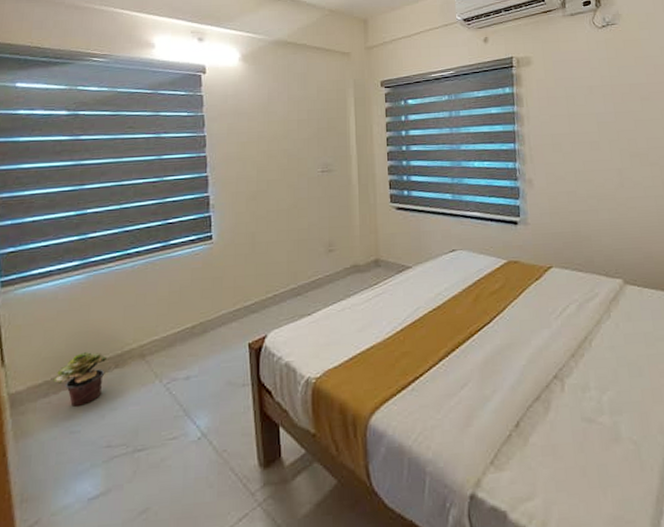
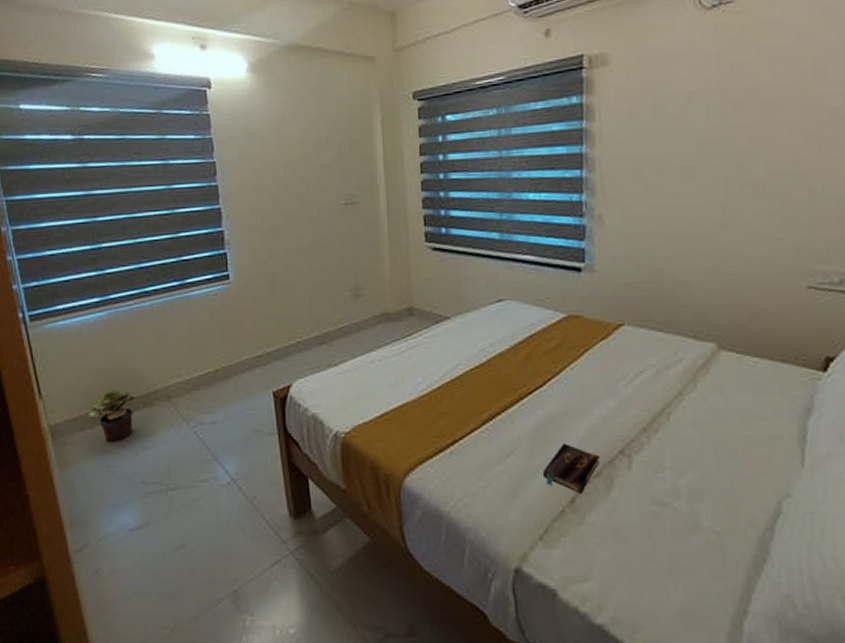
book: none [491,372,539,418] -> present [542,443,601,494]

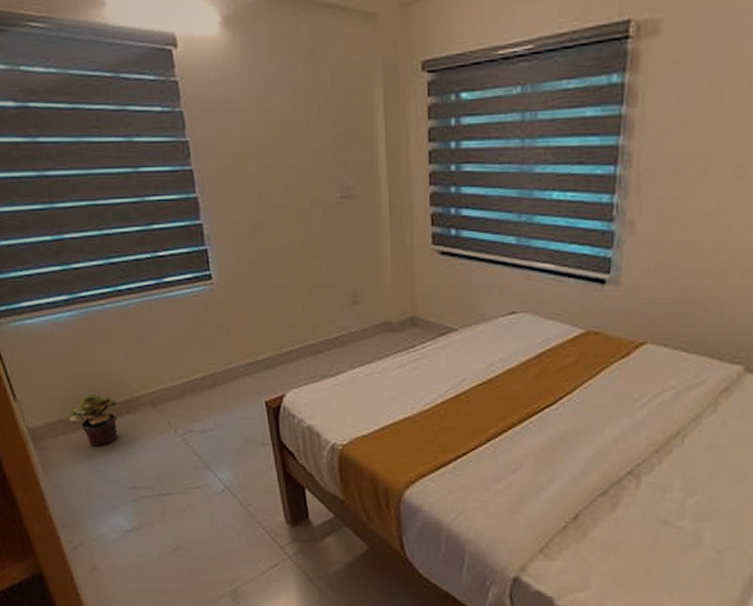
book: present [542,443,601,494] -> none [547,462,608,512]

